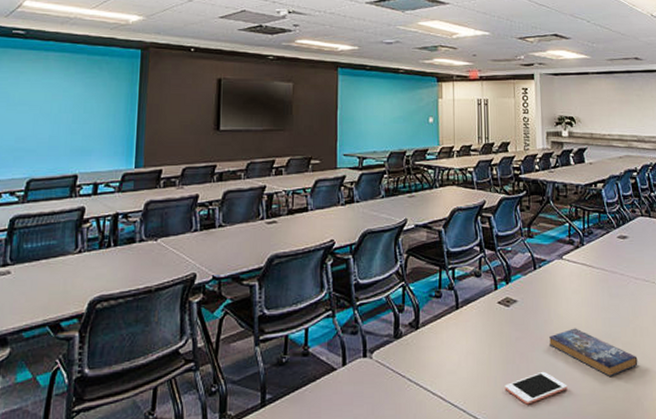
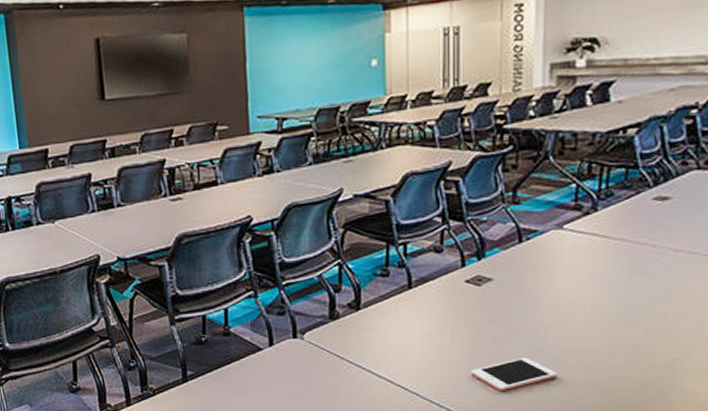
book: present [549,328,638,377] -> none [536,310,666,366]

